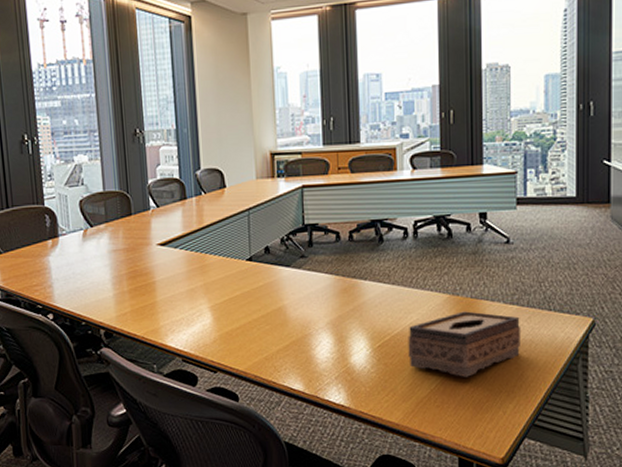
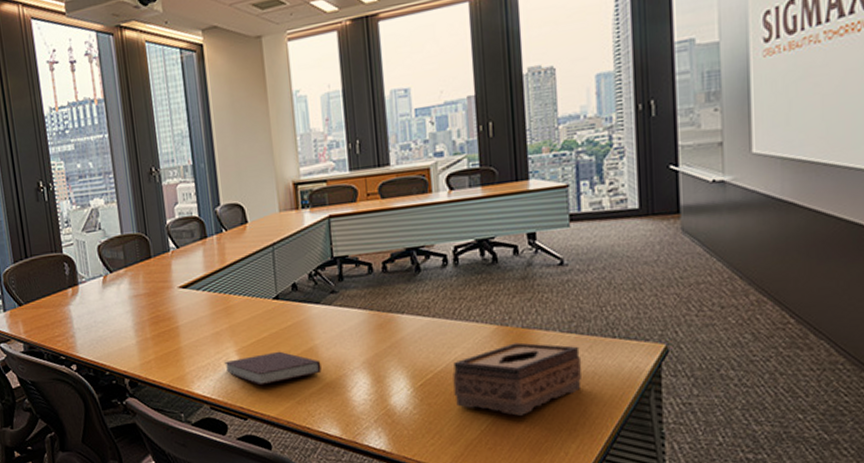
notebook: none [198,309,289,341] -> present [224,351,322,386]

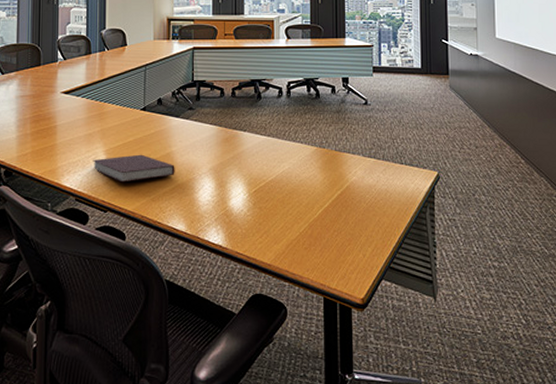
tissue box: present [452,342,582,416] -> none [280,162,378,222]

